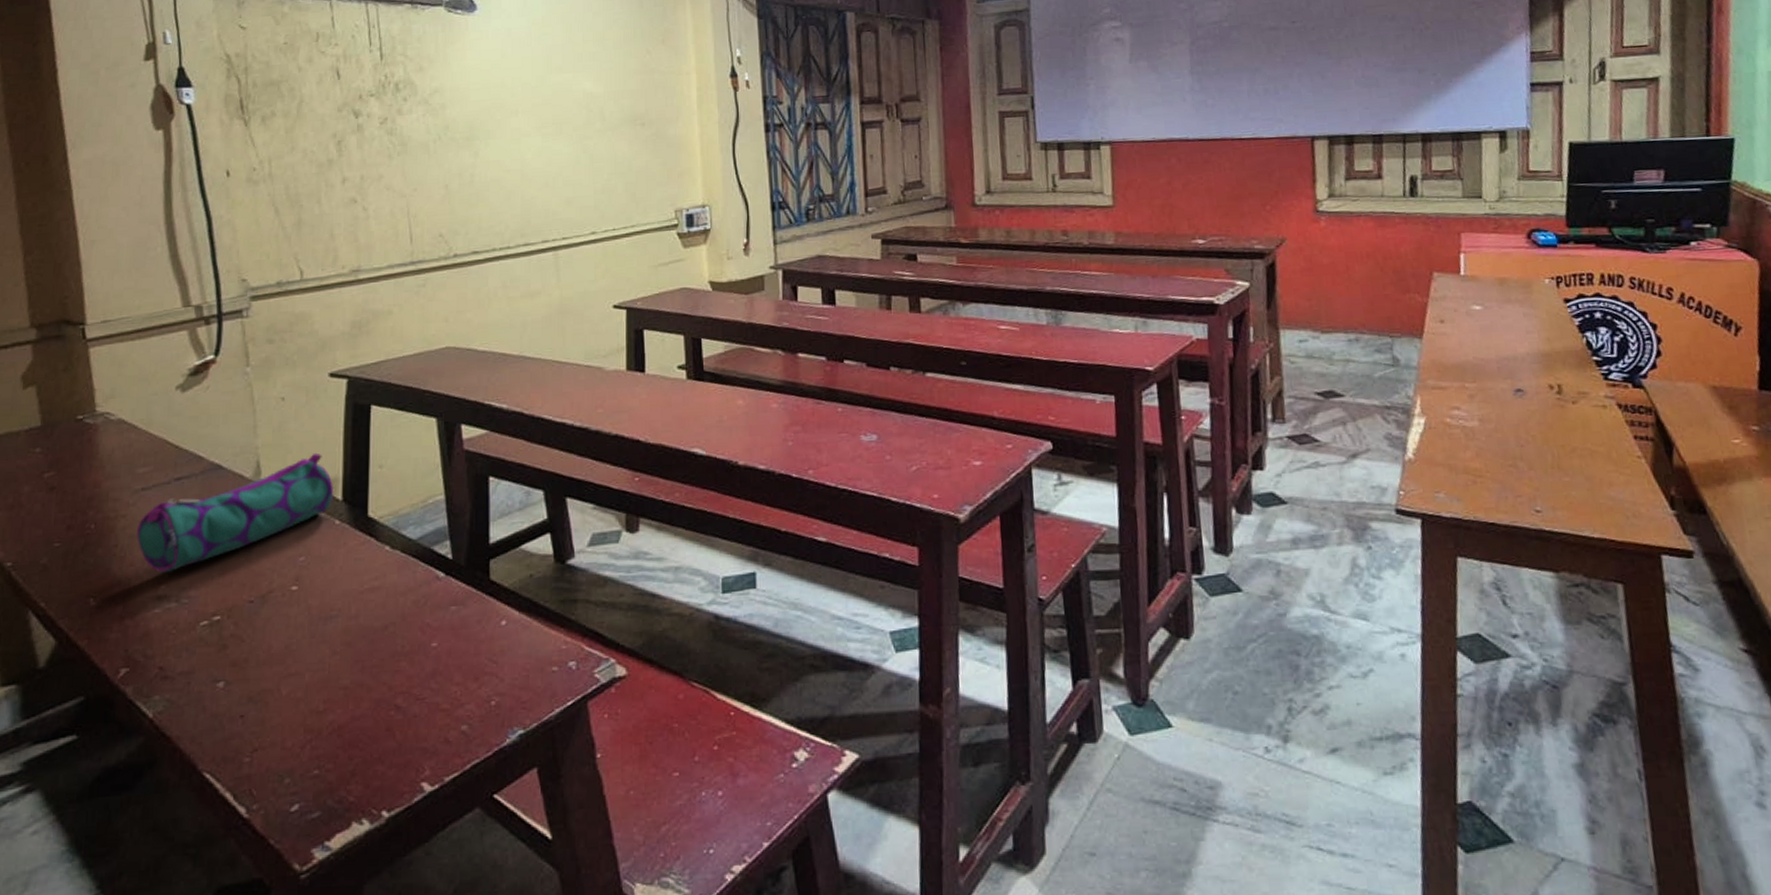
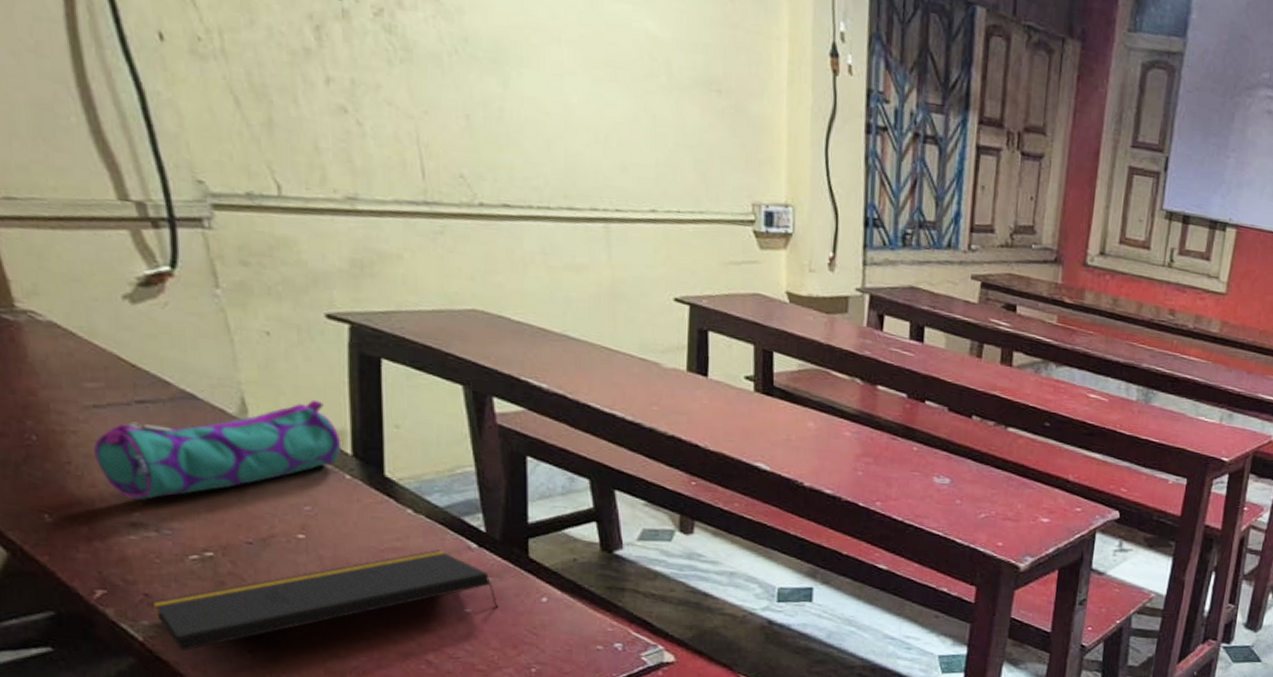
notepad: none [165,584,463,725] -> present [152,549,499,652]

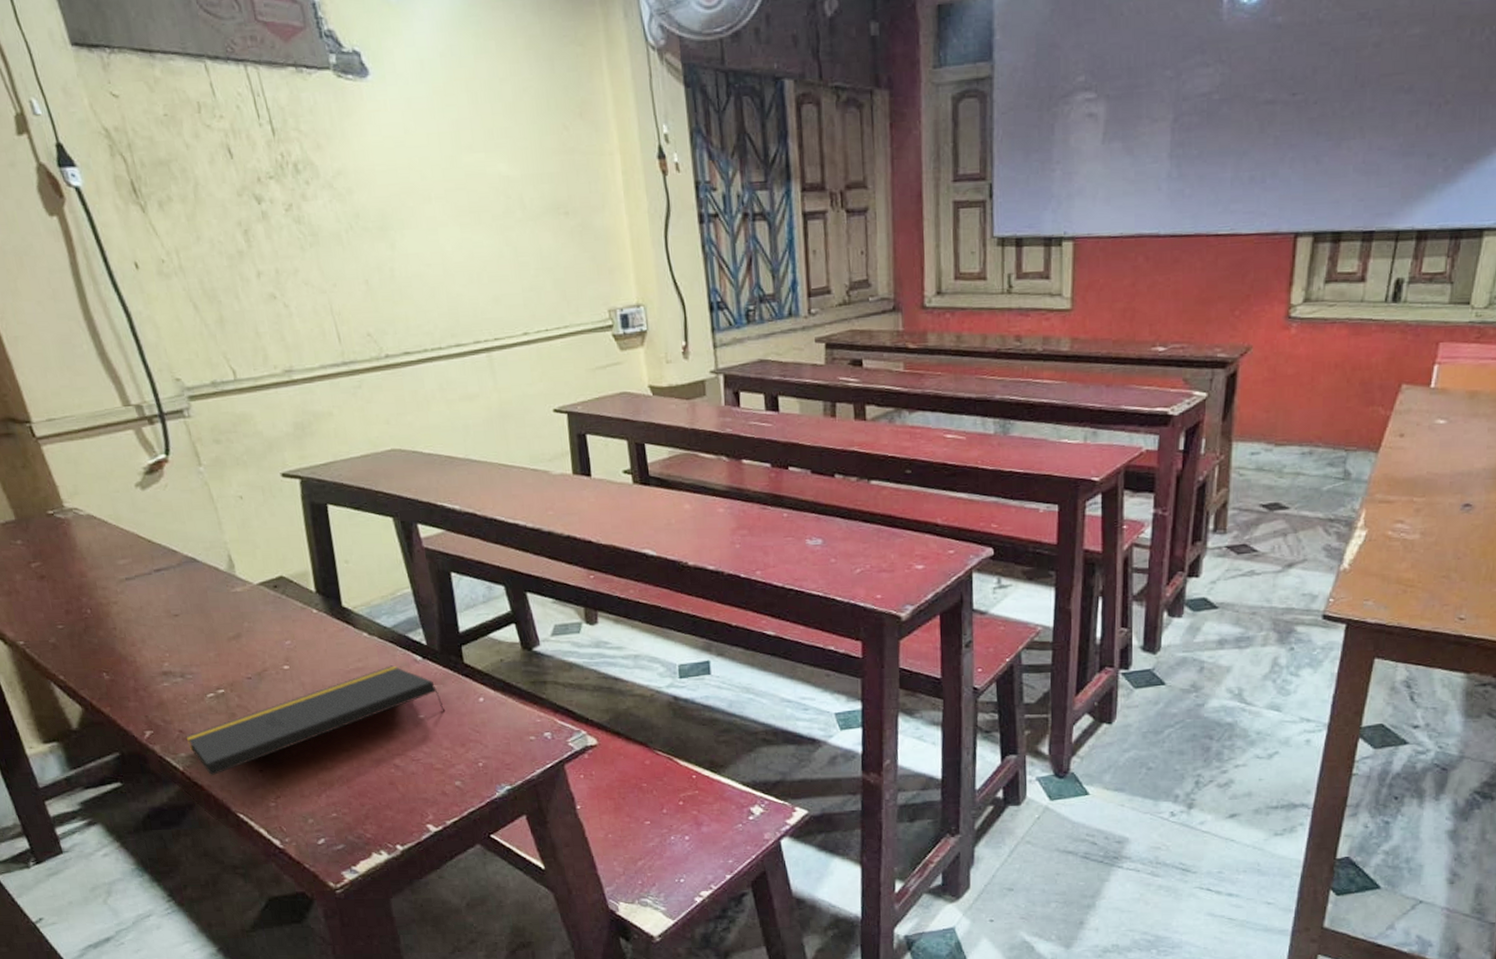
pencil case: present [94,399,342,501] -> none [130,548,307,653]

